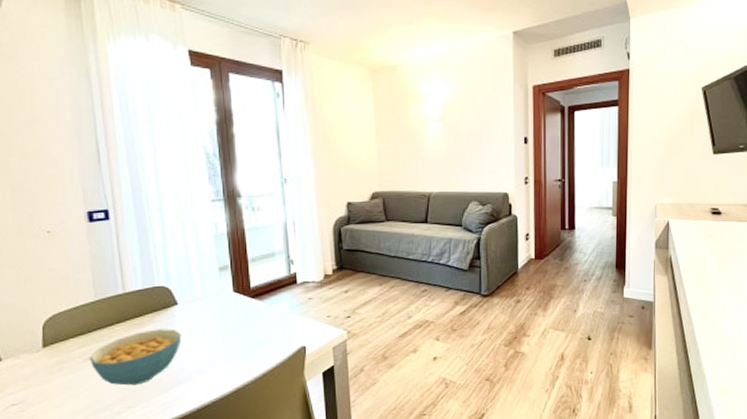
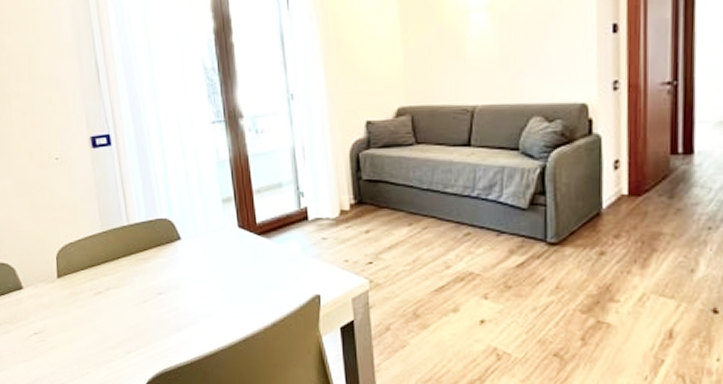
cereal bowl: present [89,329,182,386] -> none [99,265,186,324]

